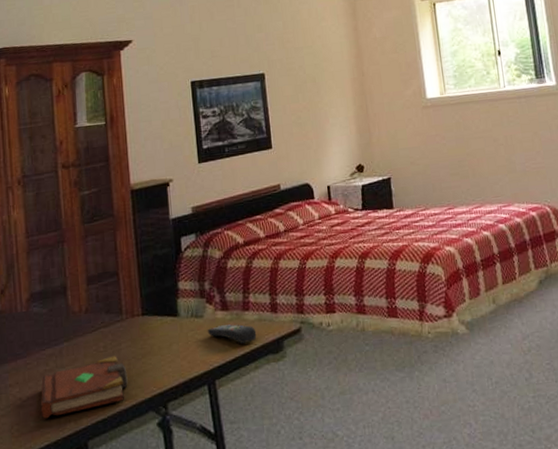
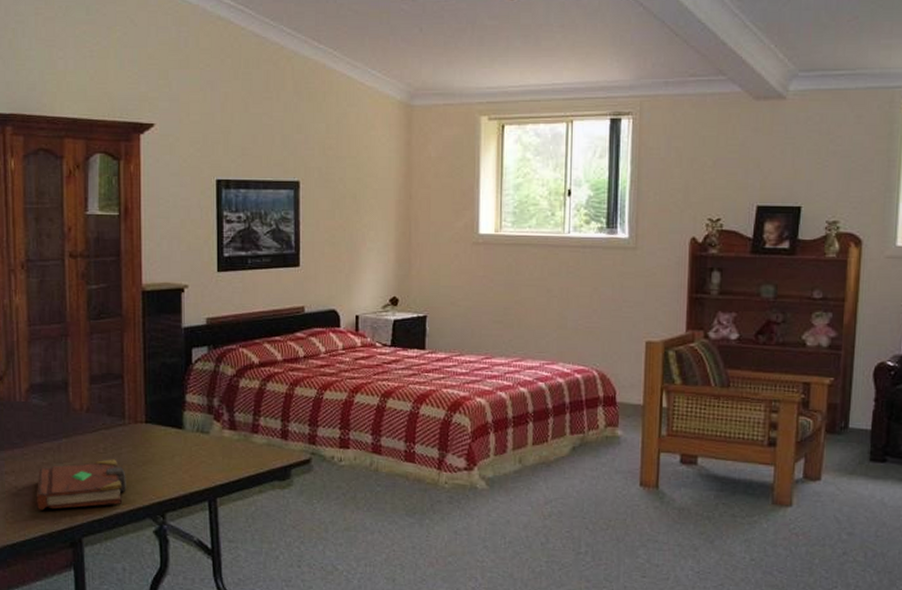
remote control: present [207,324,257,343] -> none [212,444,264,466]

